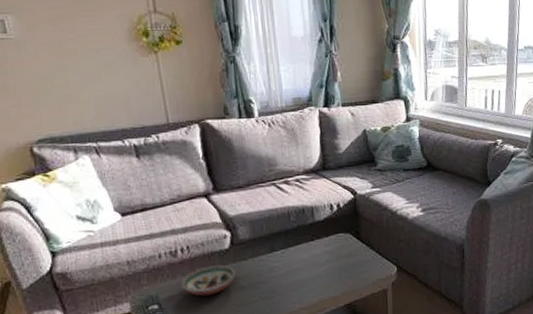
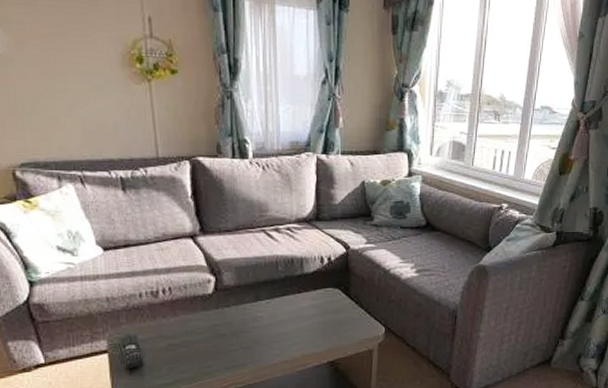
decorative bowl: present [181,265,236,297] -> none [161,310,218,341]

